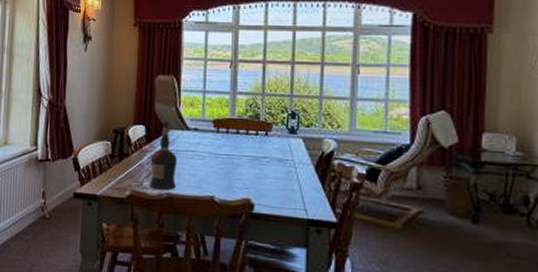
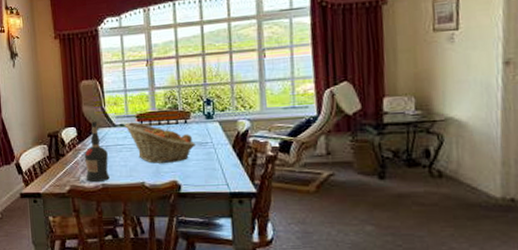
fruit basket: none [199,127,276,178] -> present [124,122,196,163]

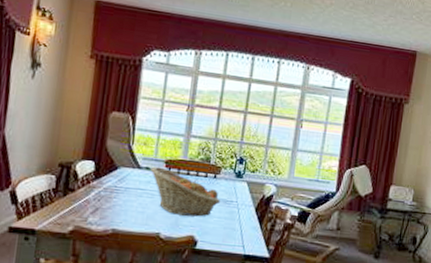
liquor bottle: present [84,121,110,182] -> none [94,158,126,226]

